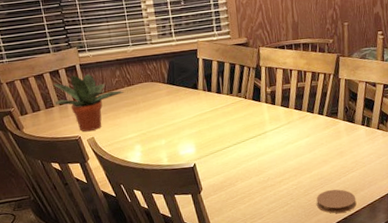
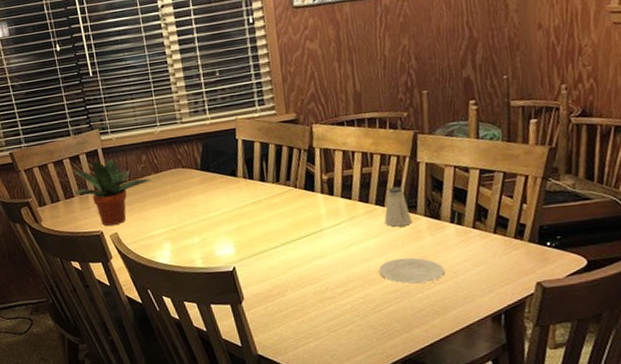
plate: none [308,152,356,173] -> present [378,257,444,284]
saltshaker: none [313,97,334,129] -> present [384,186,413,227]
coaster: present [316,189,356,213] -> none [390,305,446,337]

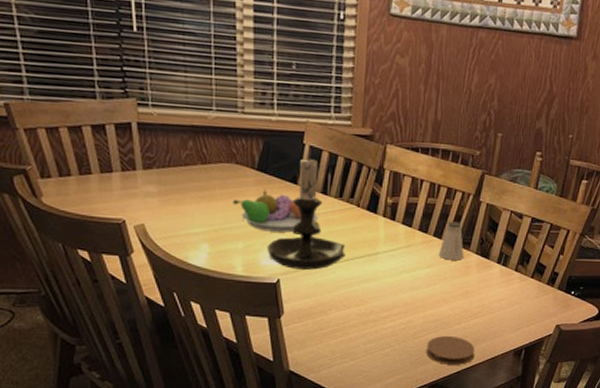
potted plant: present [73,159,151,226] -> none [94,135,195,216]
fruit bowl: none [184,185,261,224] -> present [232,188,319,233]
candle holder: none [219,145,292,256] -> present [266,151,346,270]
plate: present [378,257,444,284] -> none [424,290,483,315]
coaster: none [390,305,446,337] -> present [426,335,475,365]

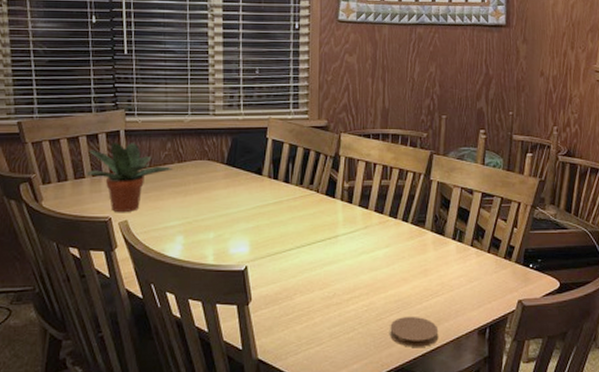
potted plant: none [94,135,195,216] -> present [87,141,173,213]
fruit bowl: present [232,188,319,233] -> none [204,181,282,221]
candle holder: present [266,151,346,270] -> none [235,145,308,256]
saltshaker: present [438,221,464,261] -> none [395,201,420,239]

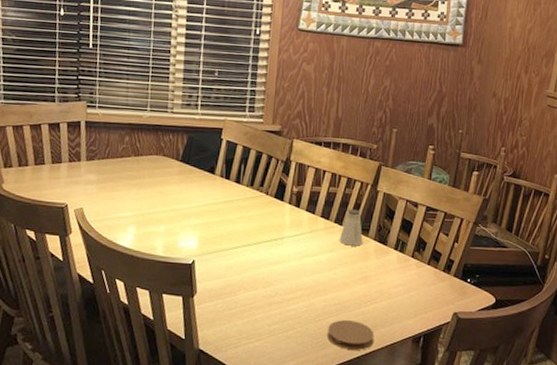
potted plant: present [87,141,173,213] -> none [47,131,129,201]
saltshaker: none [395,201,420,239] -> present [339,209,363,246]

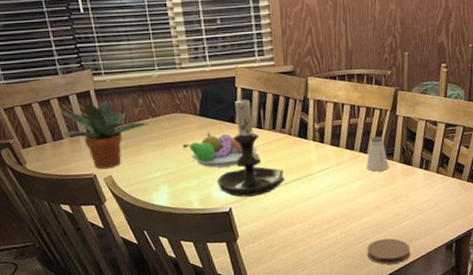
potted plant: none [47,131,129,201] -> present [62,101,148,169]
fruit bowl: none [158,178,232,218] -> present [182,131,258,168]
candle holder: none [185,145,255,252] -> present [216,93,285,198]

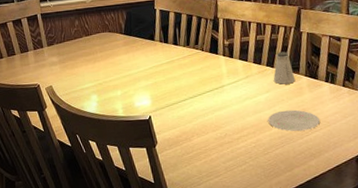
potted plant: present [62,101,148,169] -> none [15,23,82,80]
fruit bowl: present [182,131,258,168] -> none [110,47,174,80]
candle holder: present [216,93,285,198] -> none [138,14,198,107]
plate: none [359,197,412,220] -> present [268,109,320,131]
coaster: present [367,238,411,265] -> none [276,149,320,175]

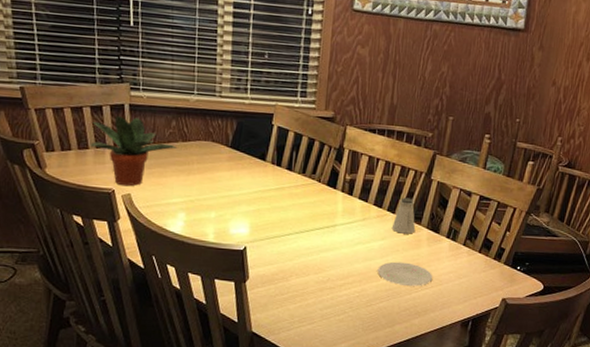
potted plant: none [15,23,82,80] -> present [91,115,177,186]

